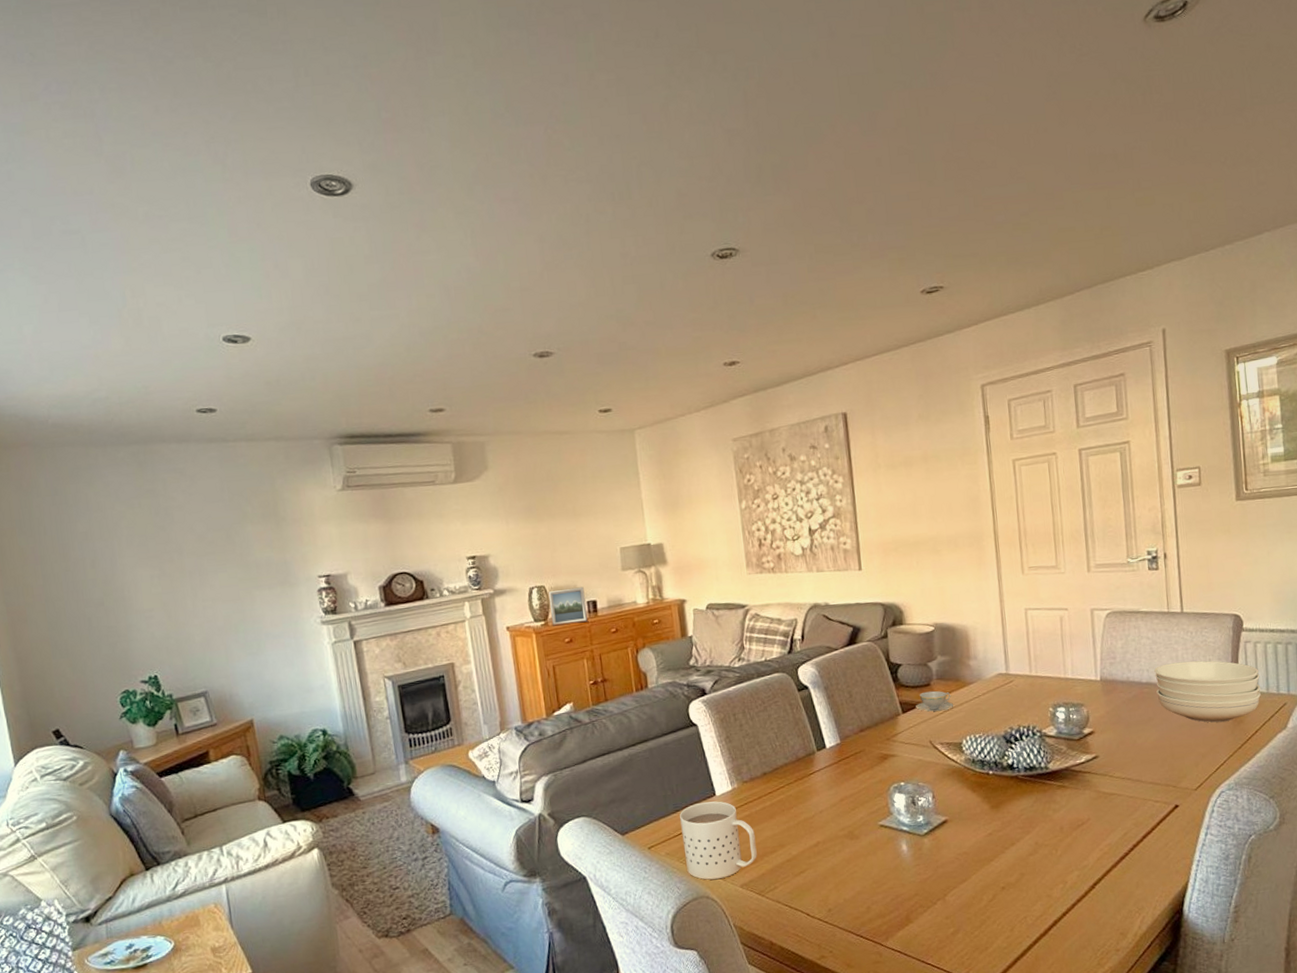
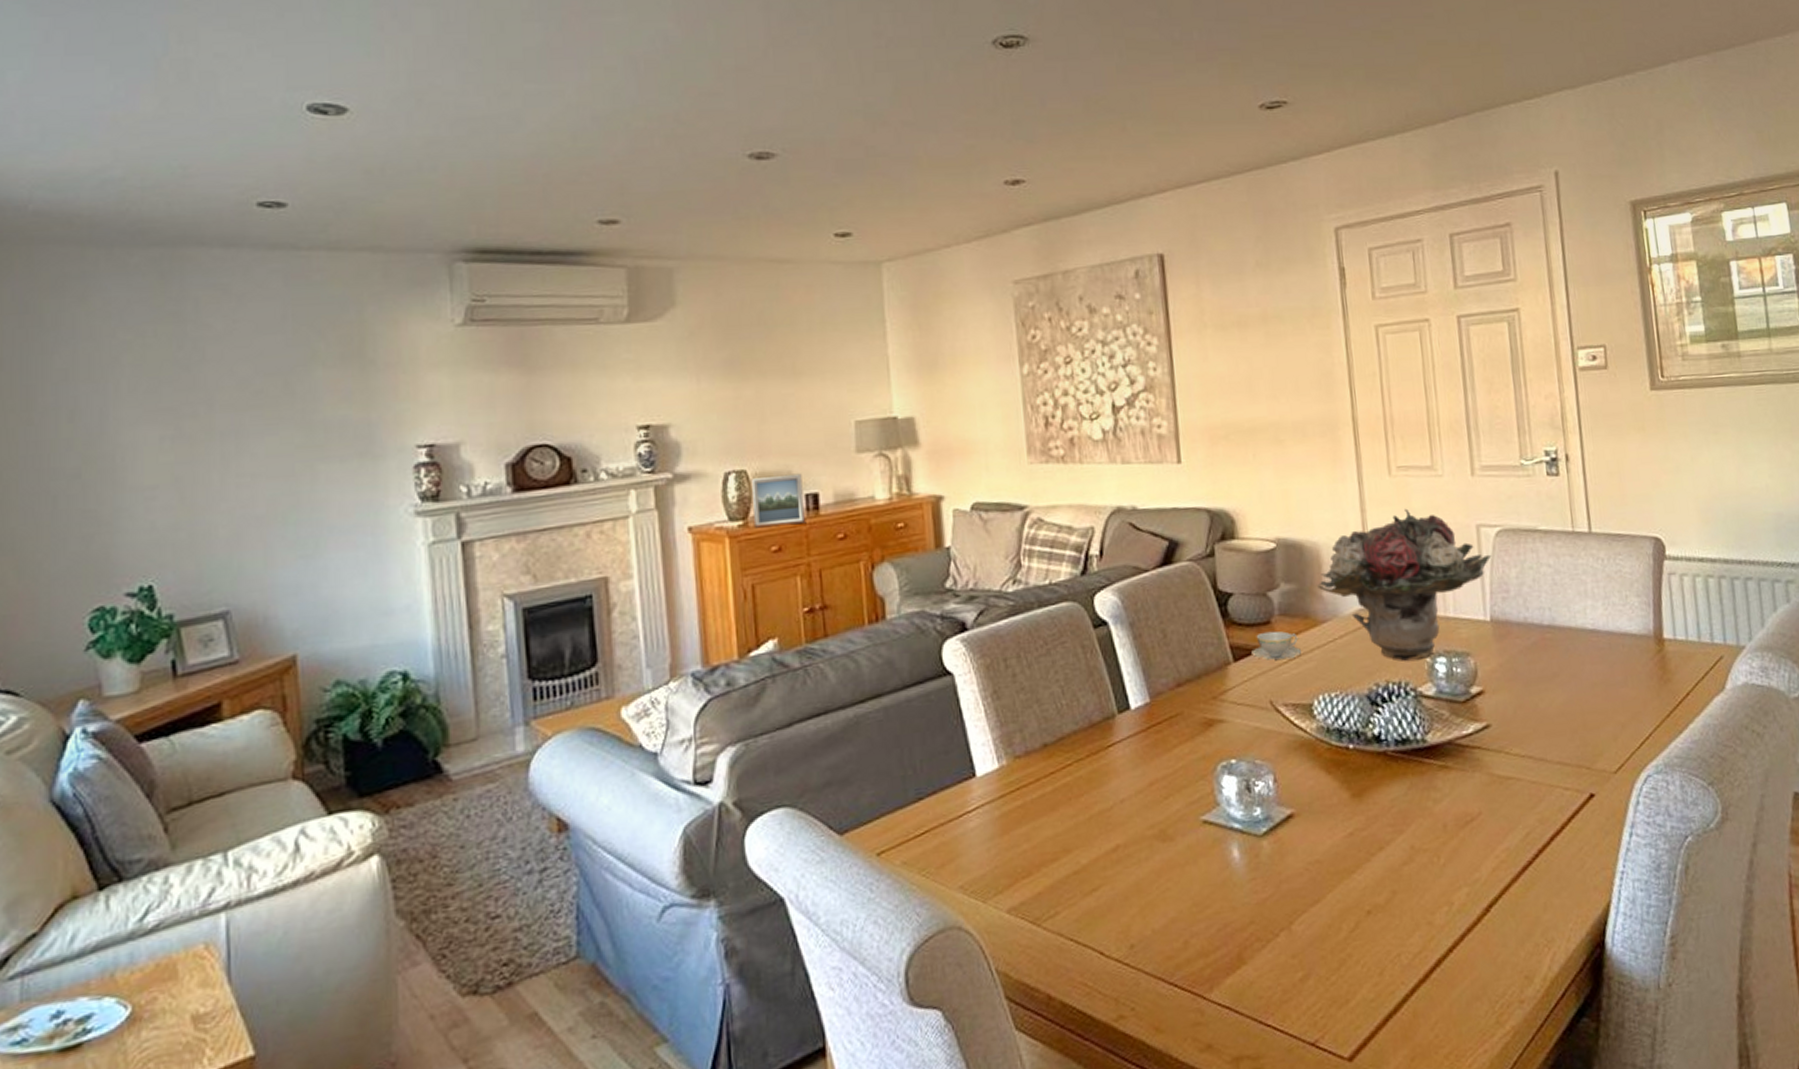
mug: present [679,801,757,880] -> none [923,784,1032,902]
flower arrangement: none [966,598,1103,711] -> present [1317,508,1492,662]
bowl: present [1154,660,1261,723] -> none [1558,597,1691,681]

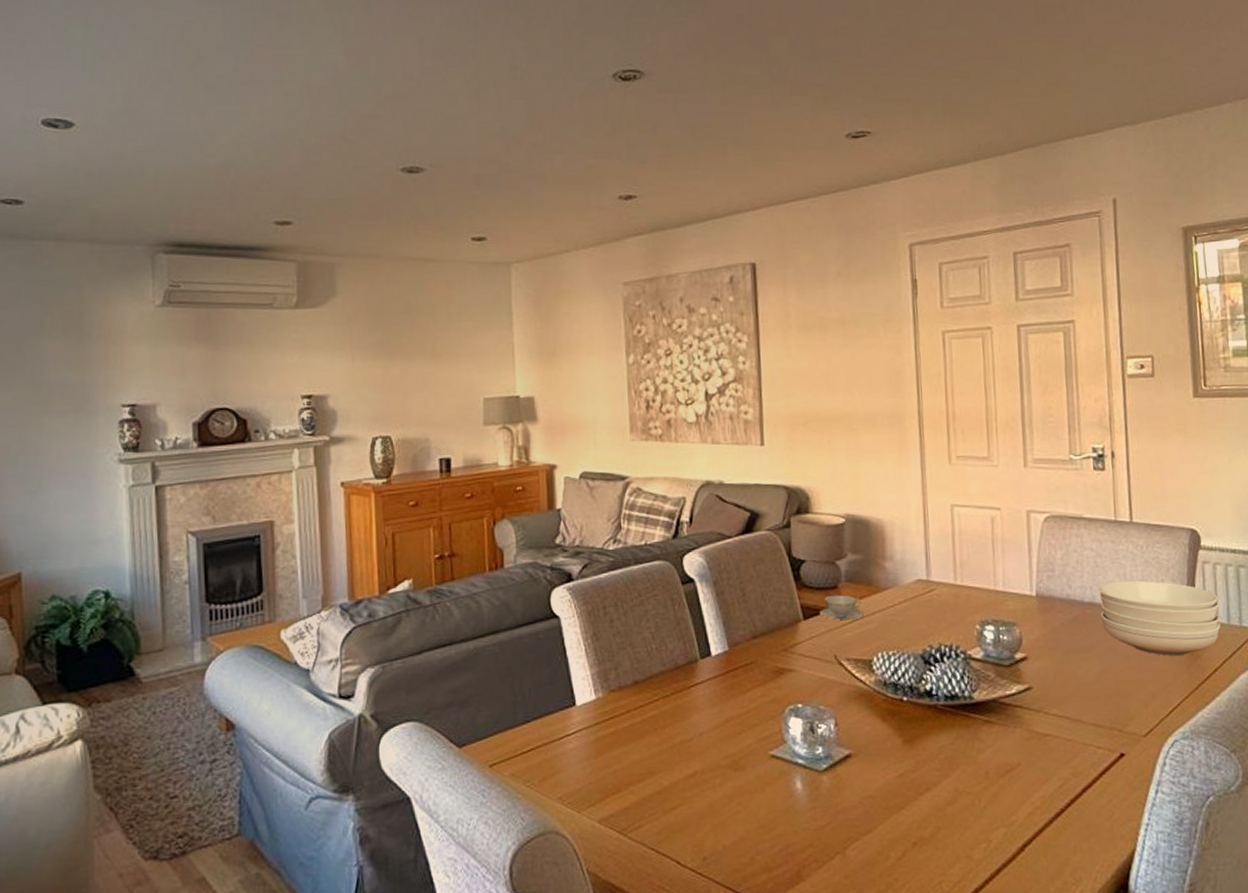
picture frame: present [751,473,805,528] -> none [394,441,438,485]
flower arrangement: present [1317,508,1492,662] -> none [881,493,1040,628]
bowl: none [1558,597,1691,681] -> present [1098,580,1221,656]

